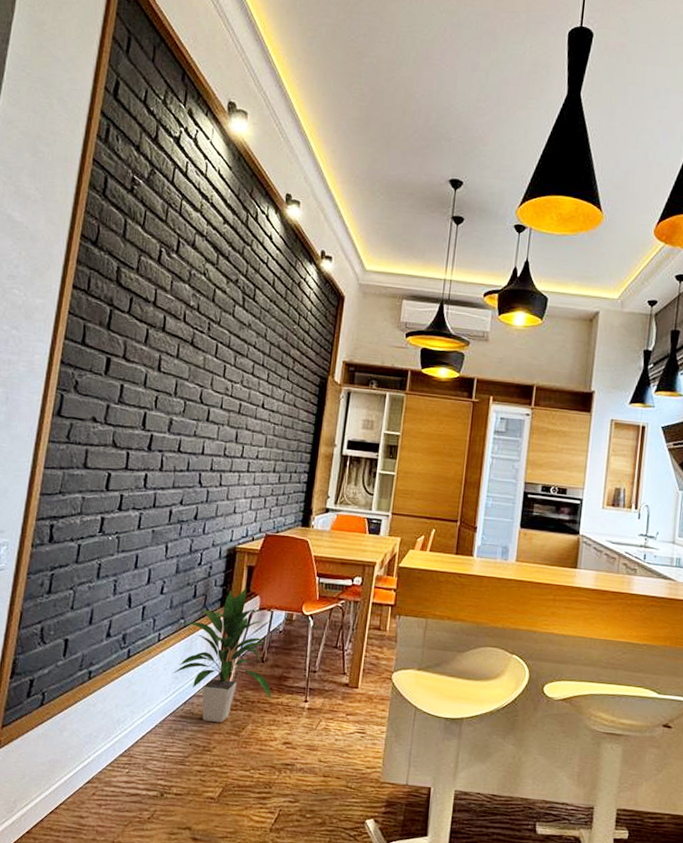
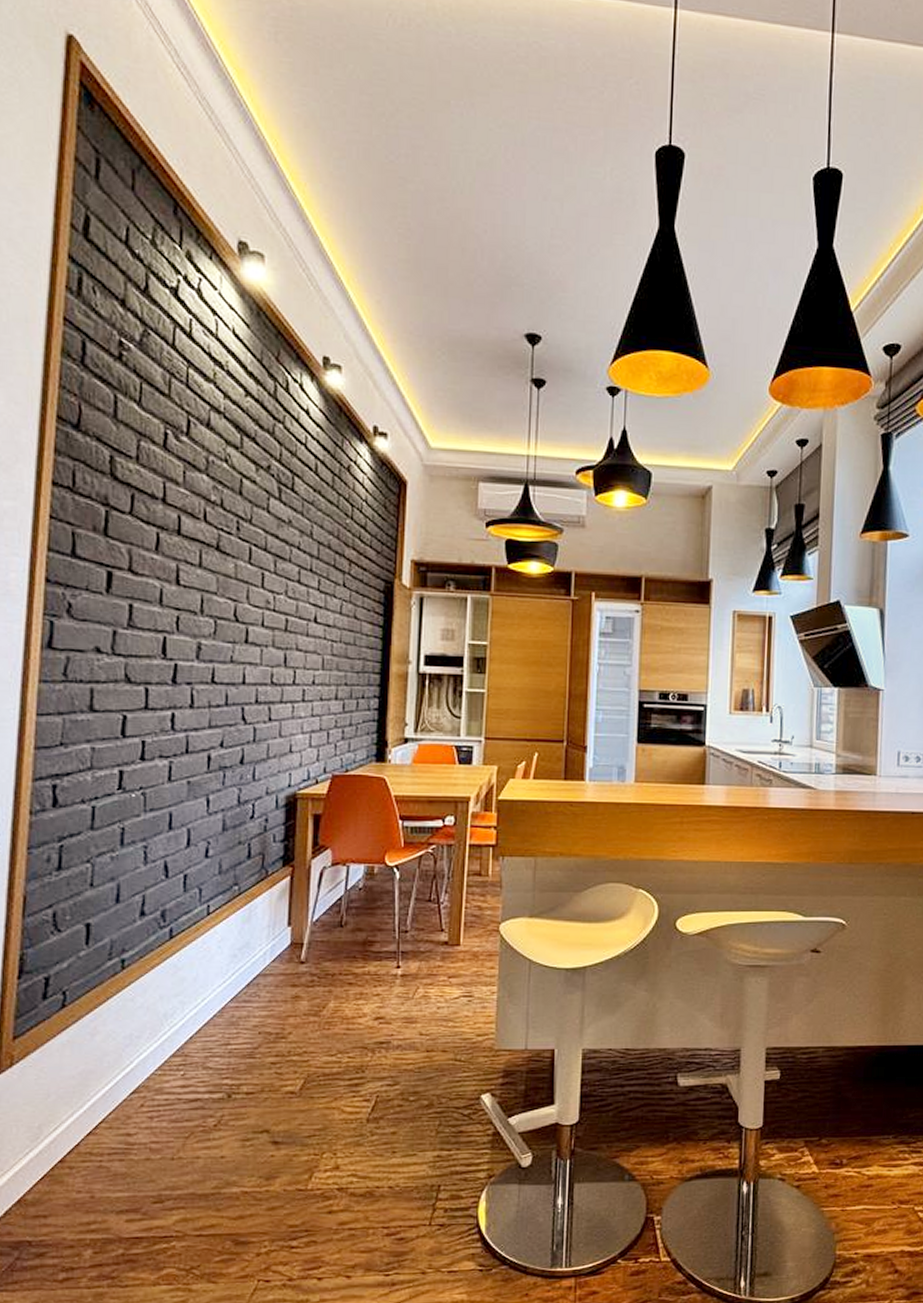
indoor plant: present [172,587,272,723] -> none [229,840,356,1003]

